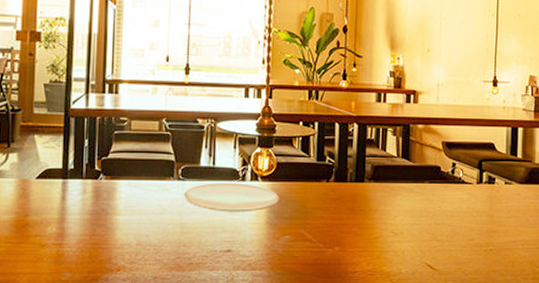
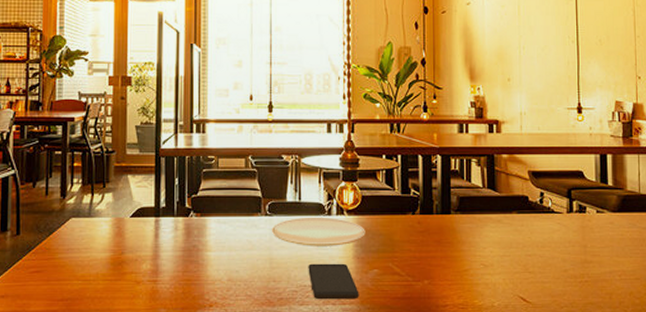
mobile phone: none [219,229,270,265] -> present [308,263,359,300]

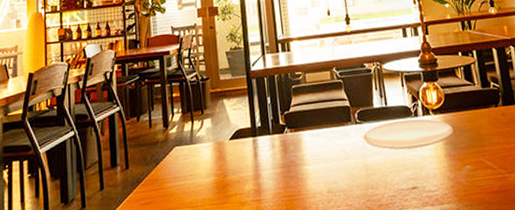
mobile phone: present [308,263,359,300] -> none [402,162,456,202]

